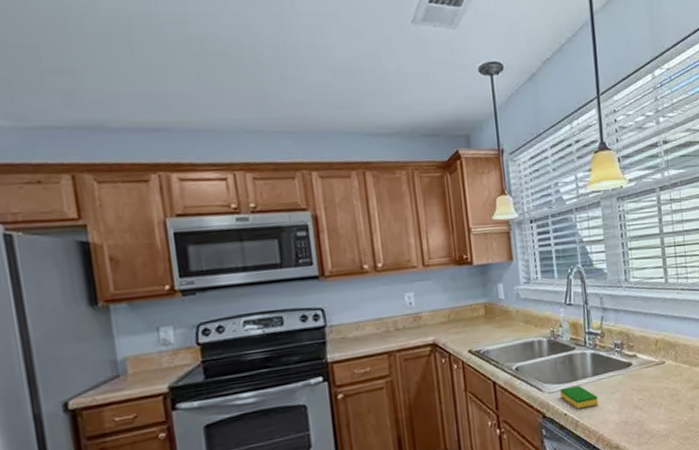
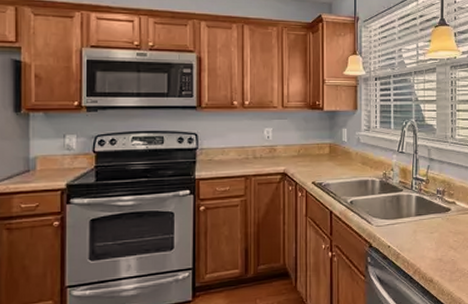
dish sponge: present [560,385,598,409] -> none [386,222,418,243]

